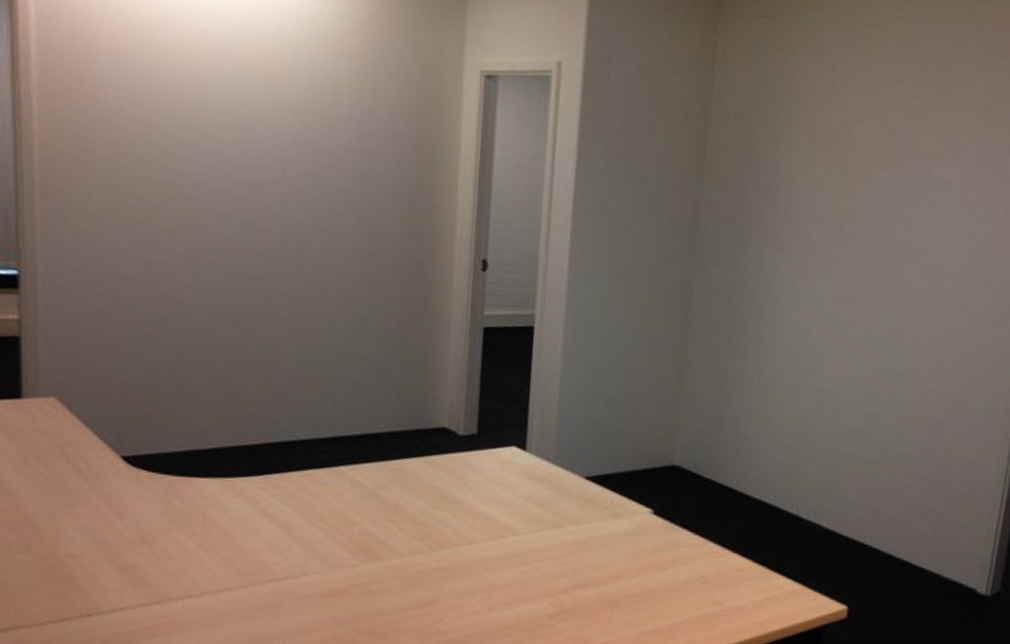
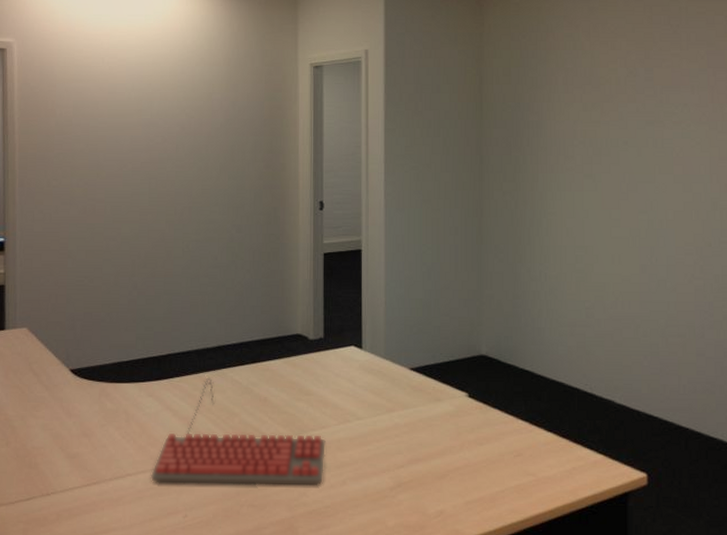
computer keyboard: none [235,475,473,612] -> present [150,377,327,486]

